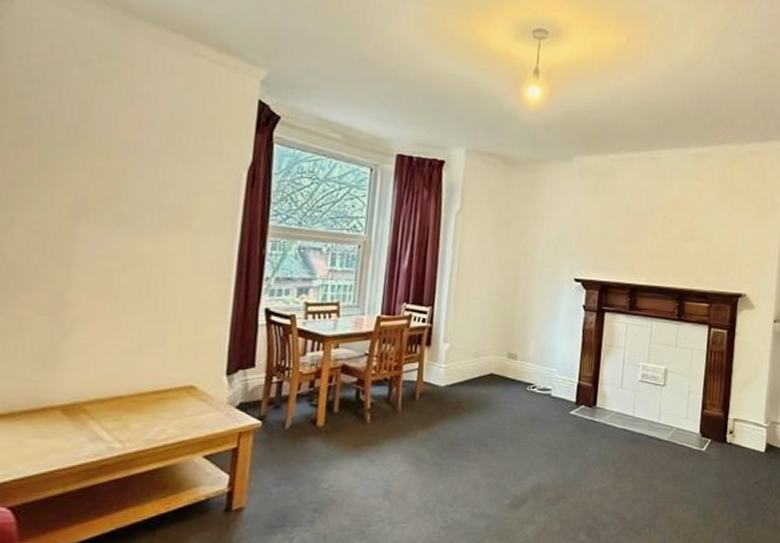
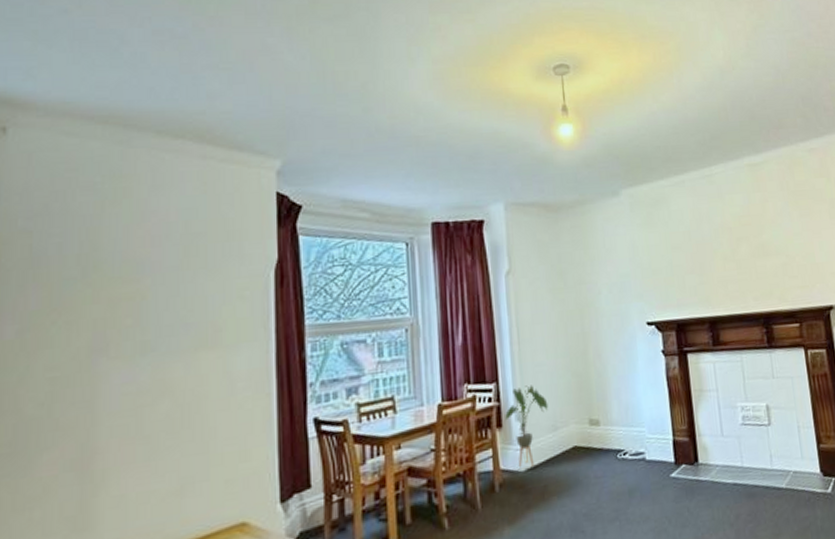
house plant: none [435,314,475,384] -> present [505,385,549,468]

